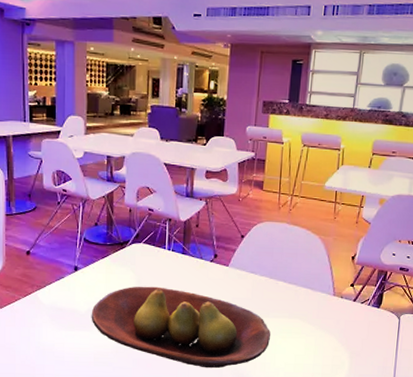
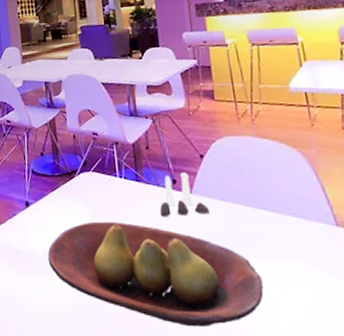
salt and pepper shaker set: none [199,249,240,285] -> present [159,172,209,217]

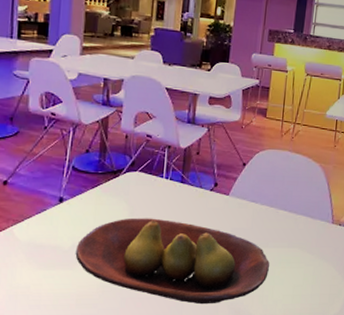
salt and pepper shaker set: present [159,172,209,217] -> none [197,177,241,215]

